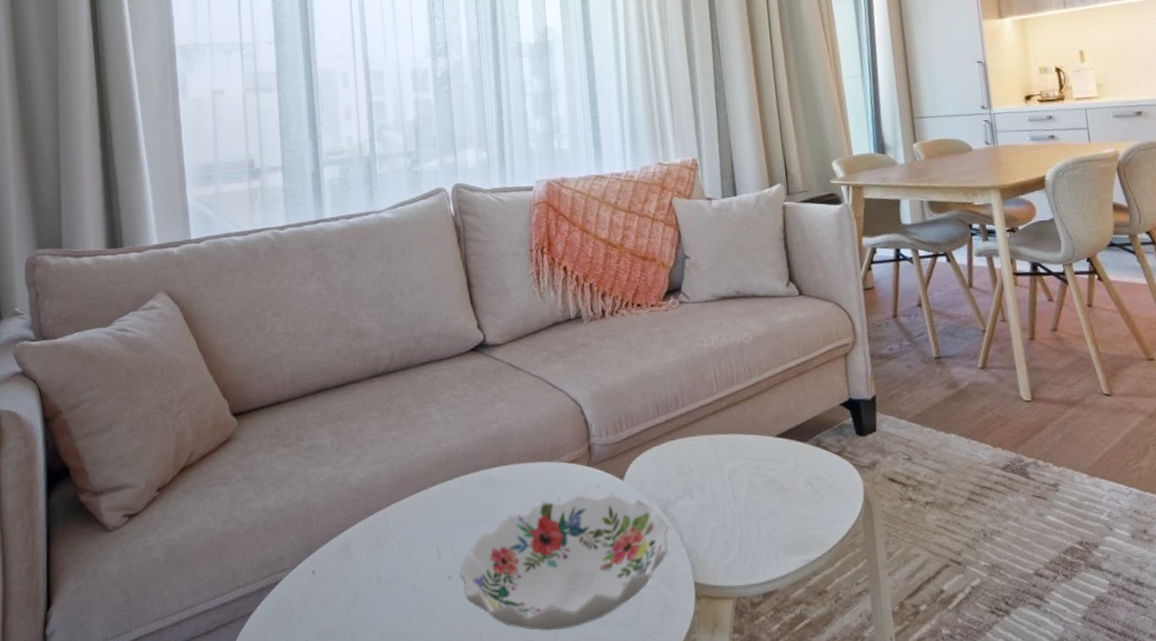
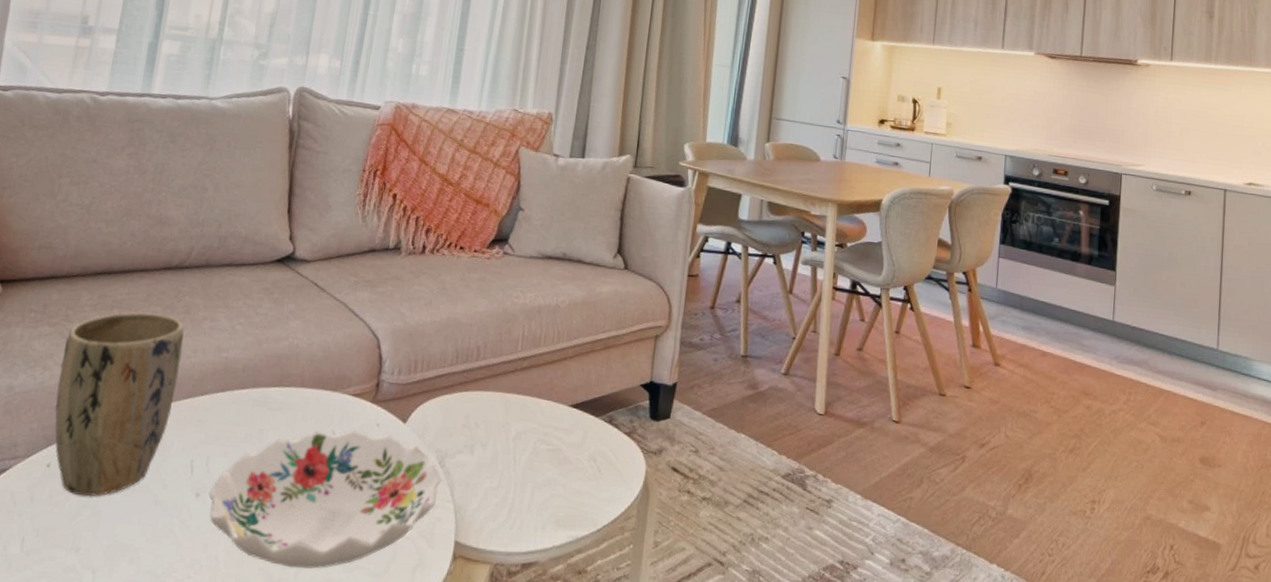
plant pot: none [302,418,409,595] -> present [54,312,184,497]

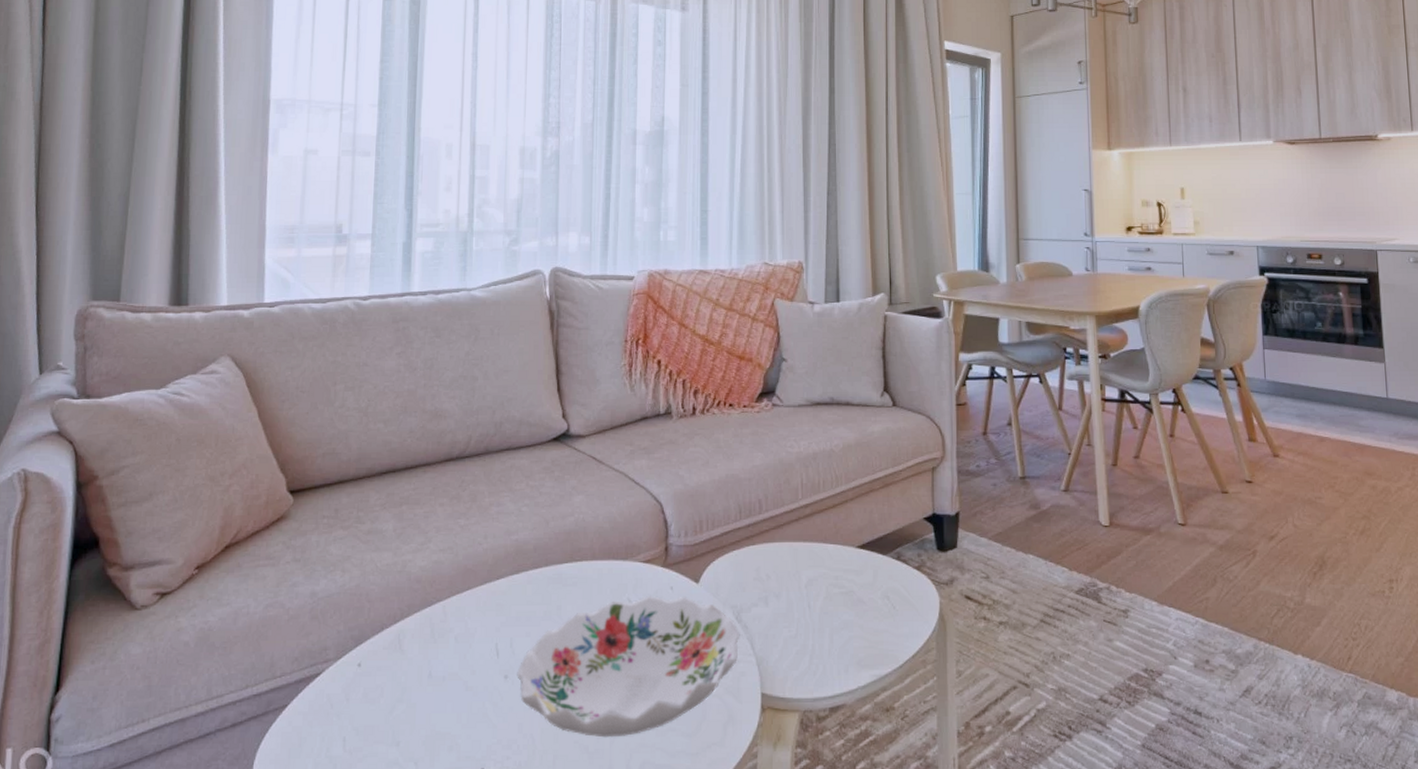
plant pot: present [54,312,184,497] -> none [358,505,473,691]

